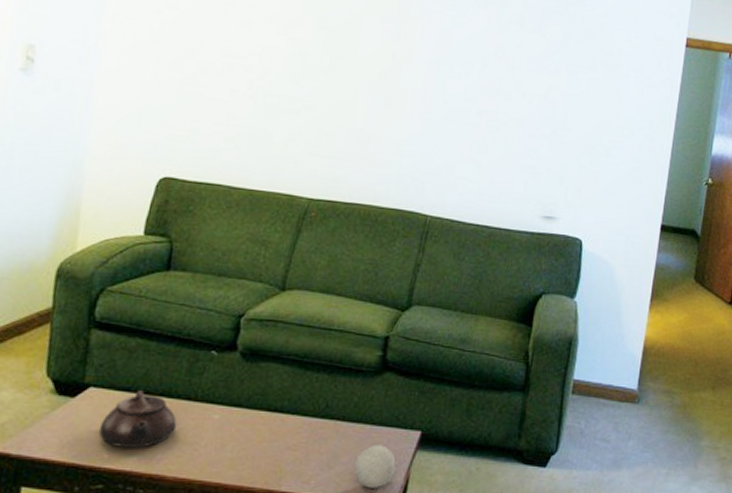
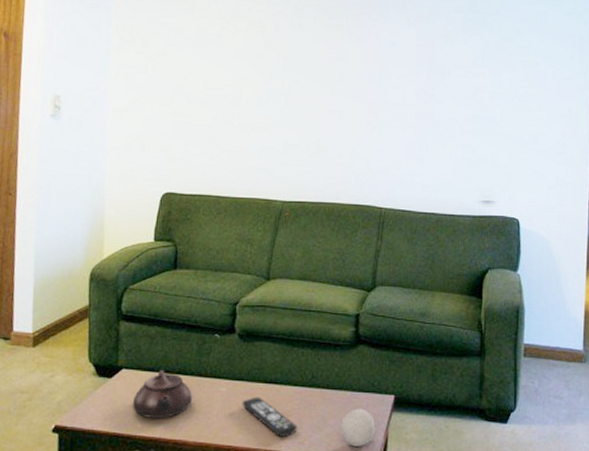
remote control: none [237,426,302,476] -> present [242,396,297,438]

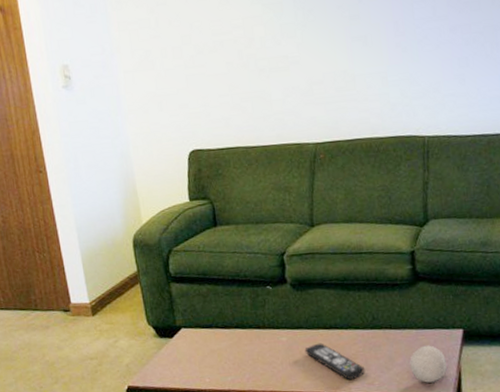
teapot: present [132,370,192,418] -> none [196,326,255,373]

